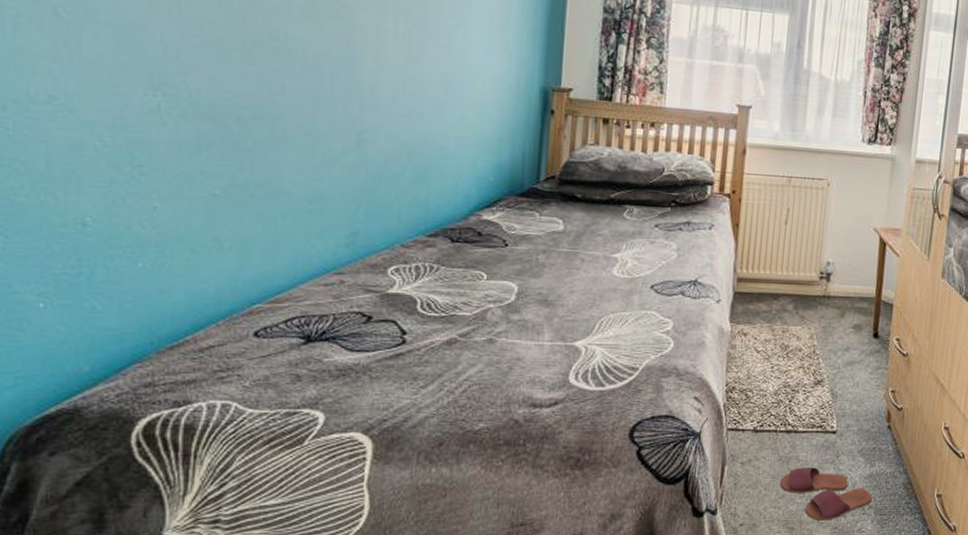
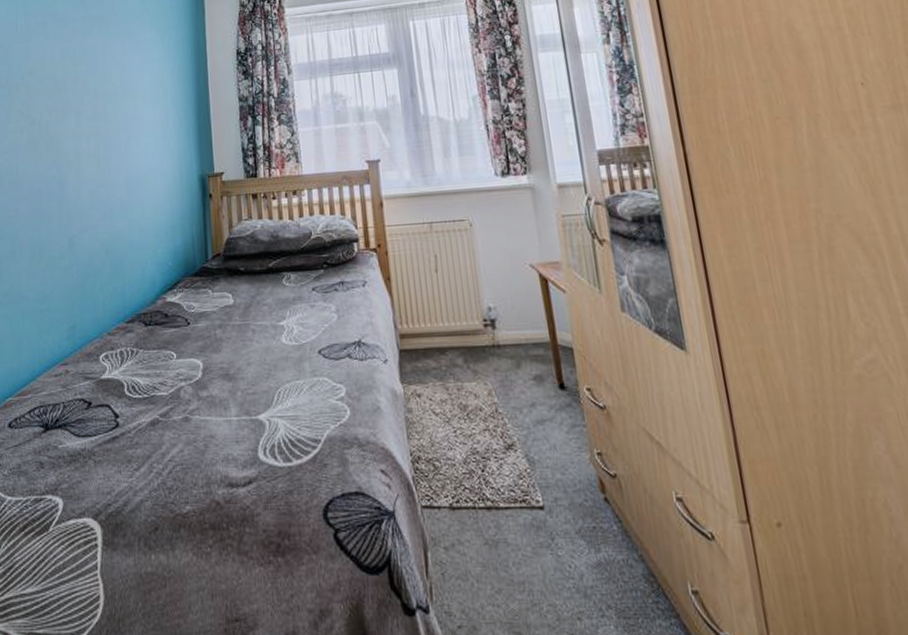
slippers: present [779,467,872,521] -> none [492,553,609,624]

